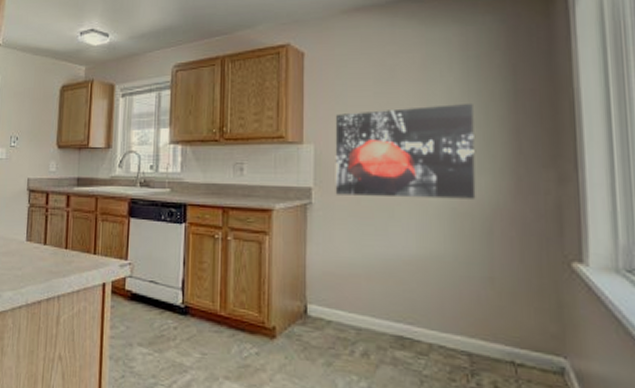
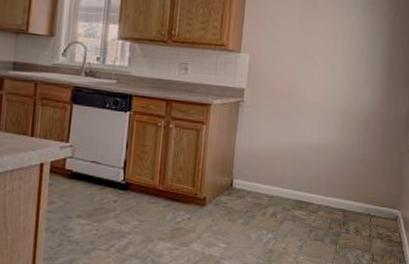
wall art: present [335,102,476,199] -> none [263,32,366,105]

